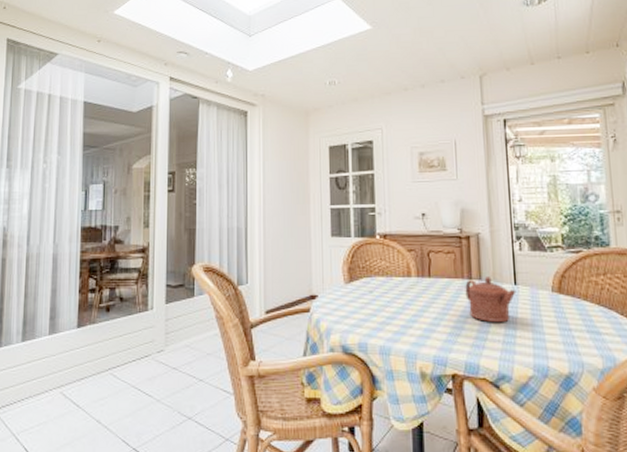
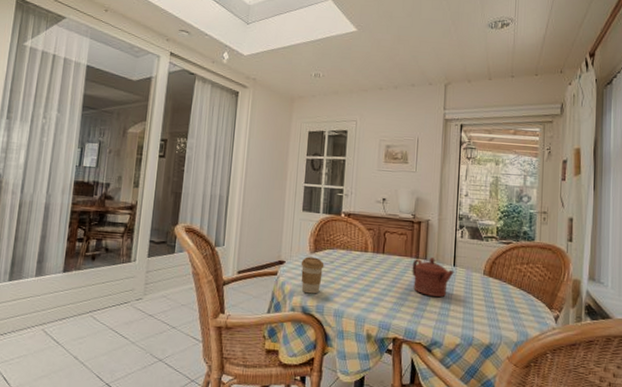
coffee cup: none [335,288,363,330] -> present [301,256,324,294]

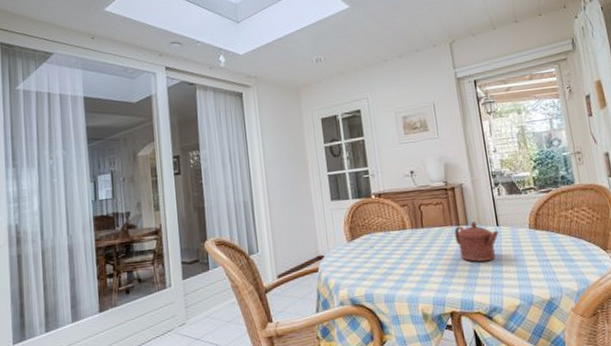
coffee cup: present [301,256,324,294] -> none [340,245,366,285]

